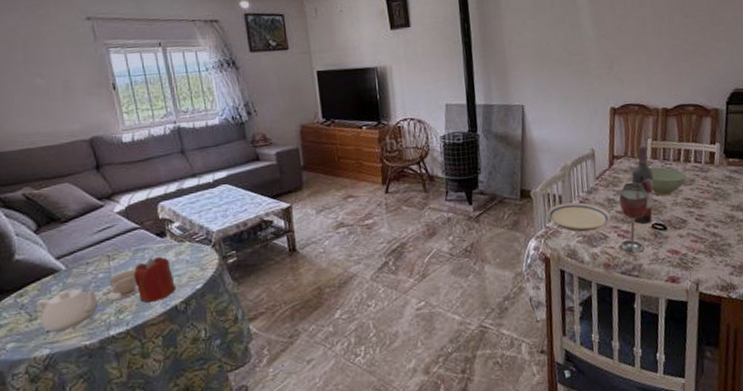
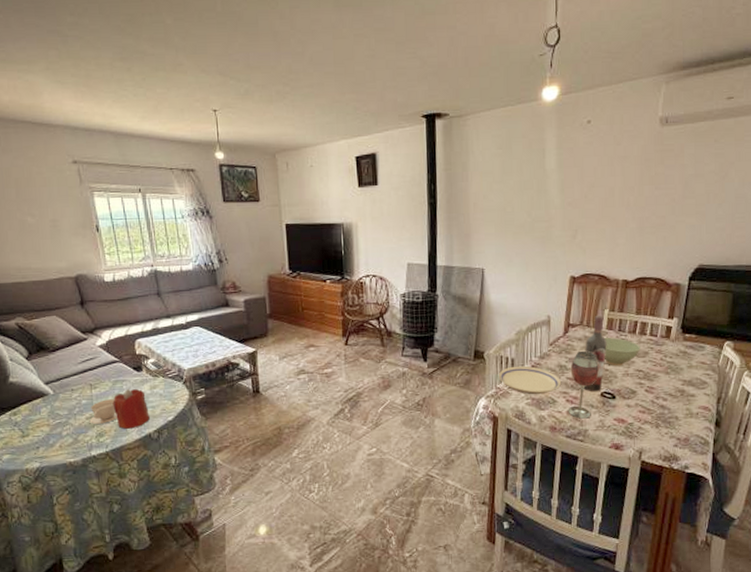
teapot: present [35,287,99,333] -> none [27,411,82,449]

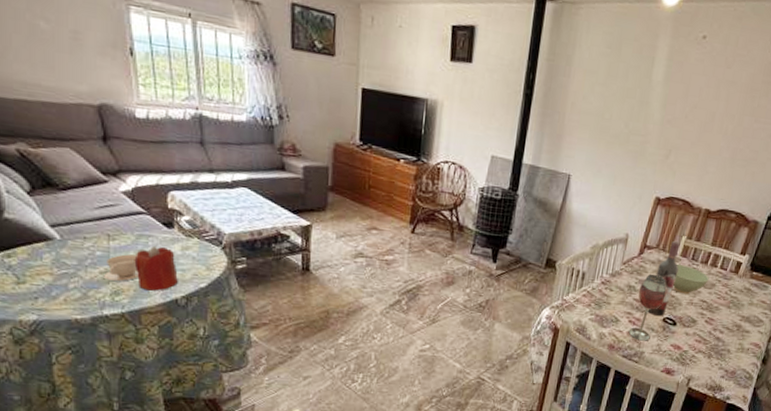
plate: present [499,366,561,395] -> none [567,280,627,312]

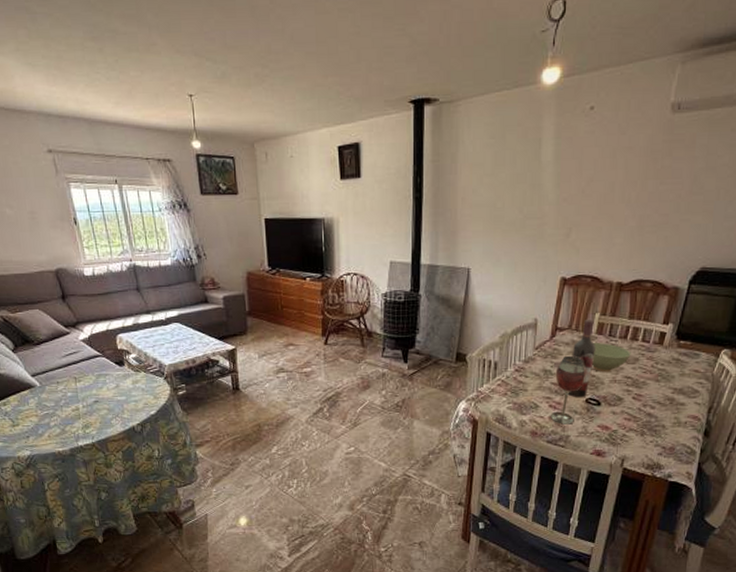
teacup: present [103,254,139,281] -> none [75,392,102,416]
candle: present [134,245,178,291] -> none [96,382,133,421]

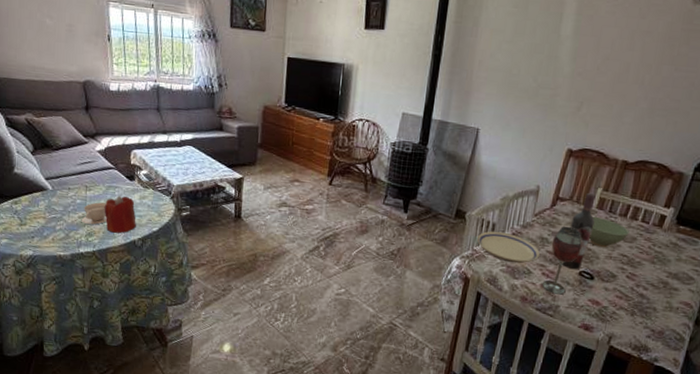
teacup: none [75,392,102,416] -> present [81,202,107,225]
candle: none [96,382,133,421] -> present [104,195,136,234]
plate: none [481,369,544,399] -> present [477,231,540,264]

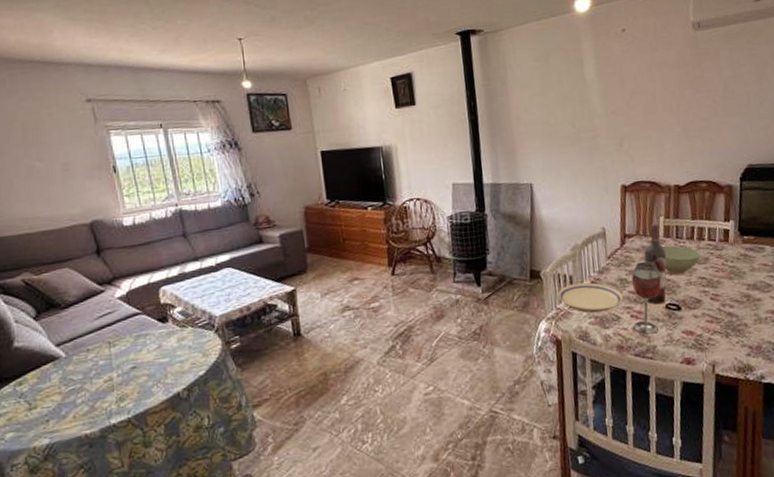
teacup: present [81,202,107,225] -> none [108,356,141,388]
candle: present [104,195,136,234] -> none [134,343,178,390]

